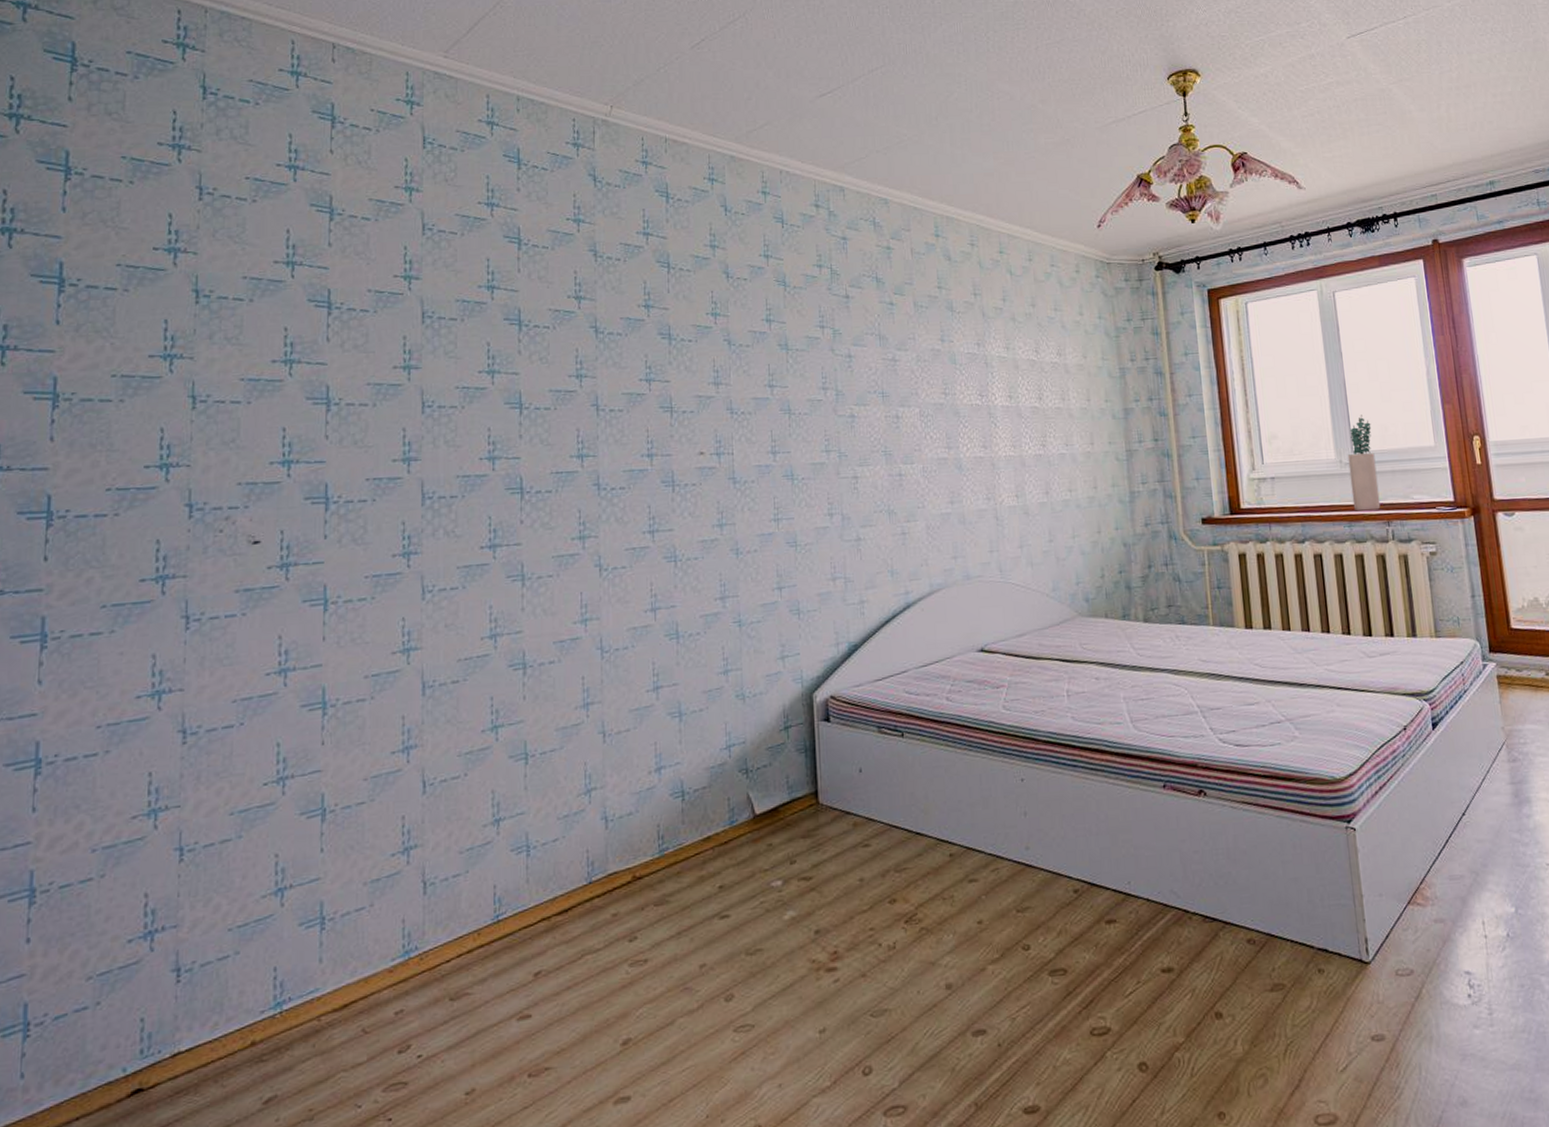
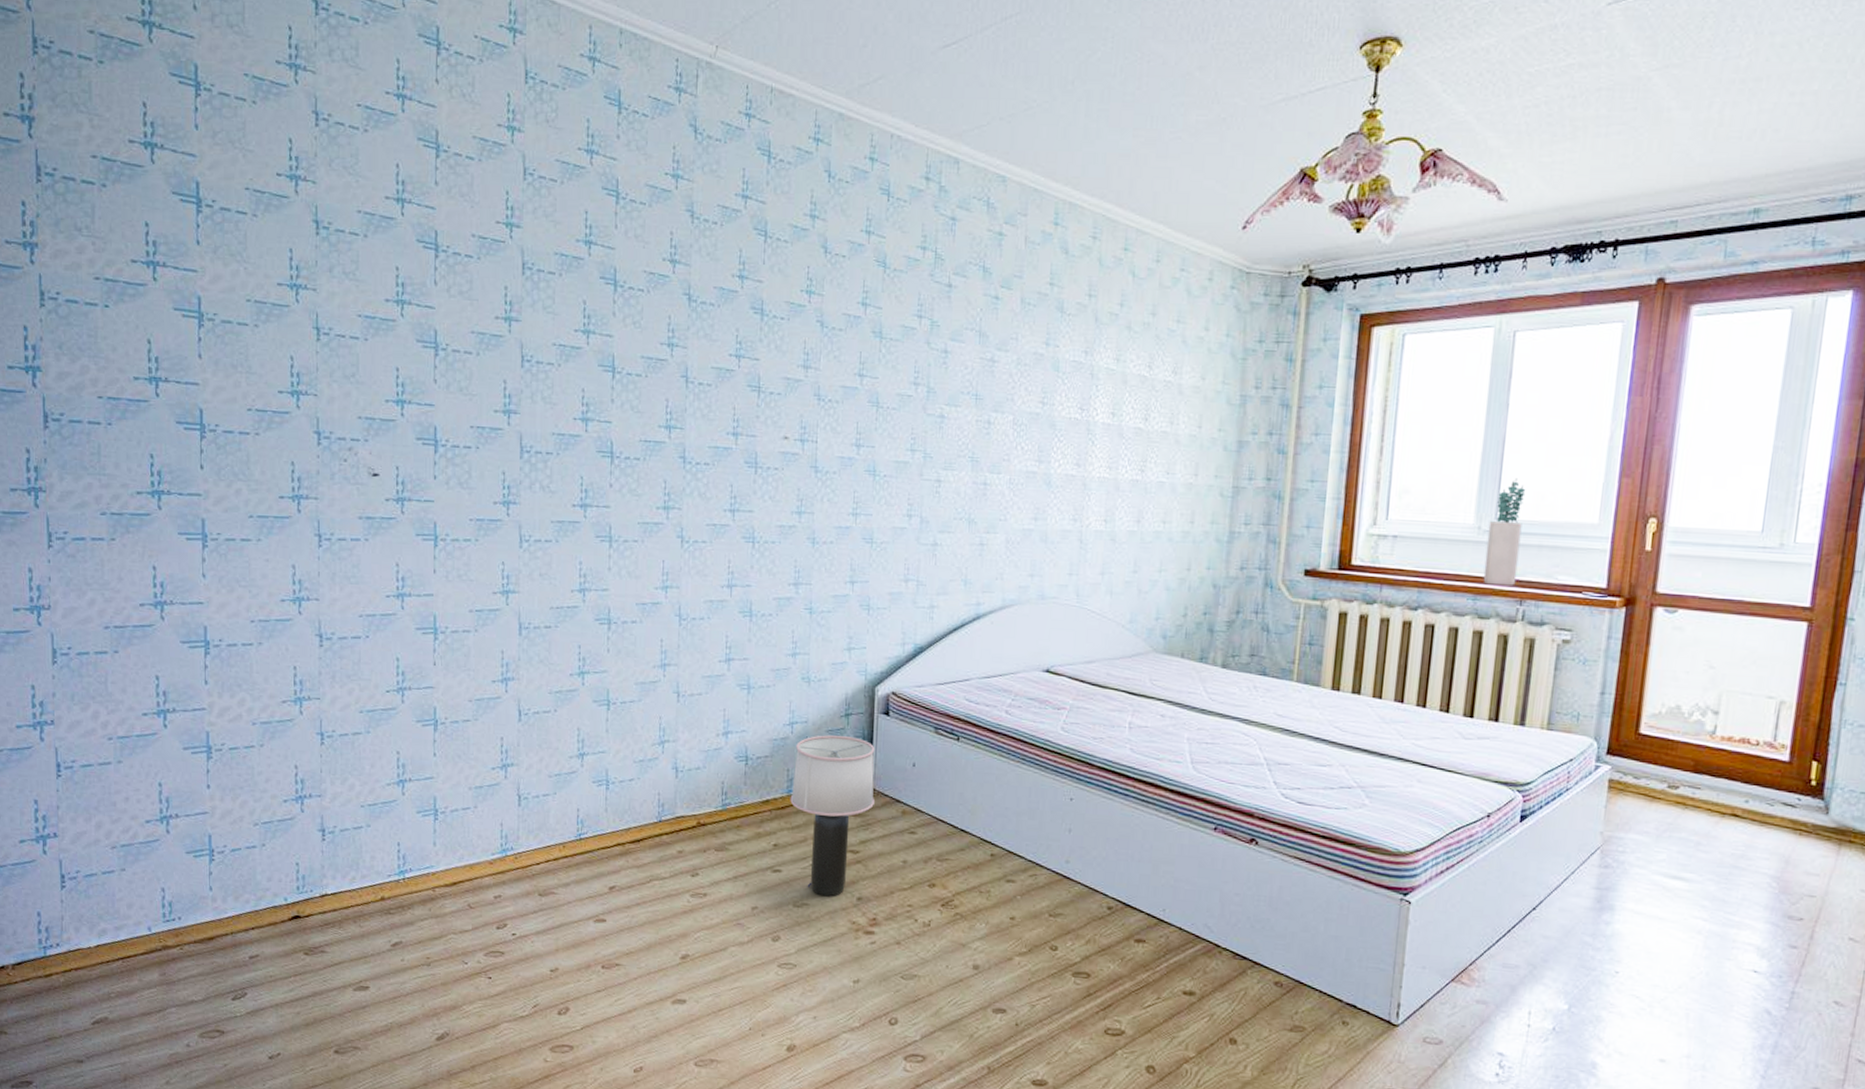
table lamp: none [733,750,823,937] -> present [790,735,875,897]

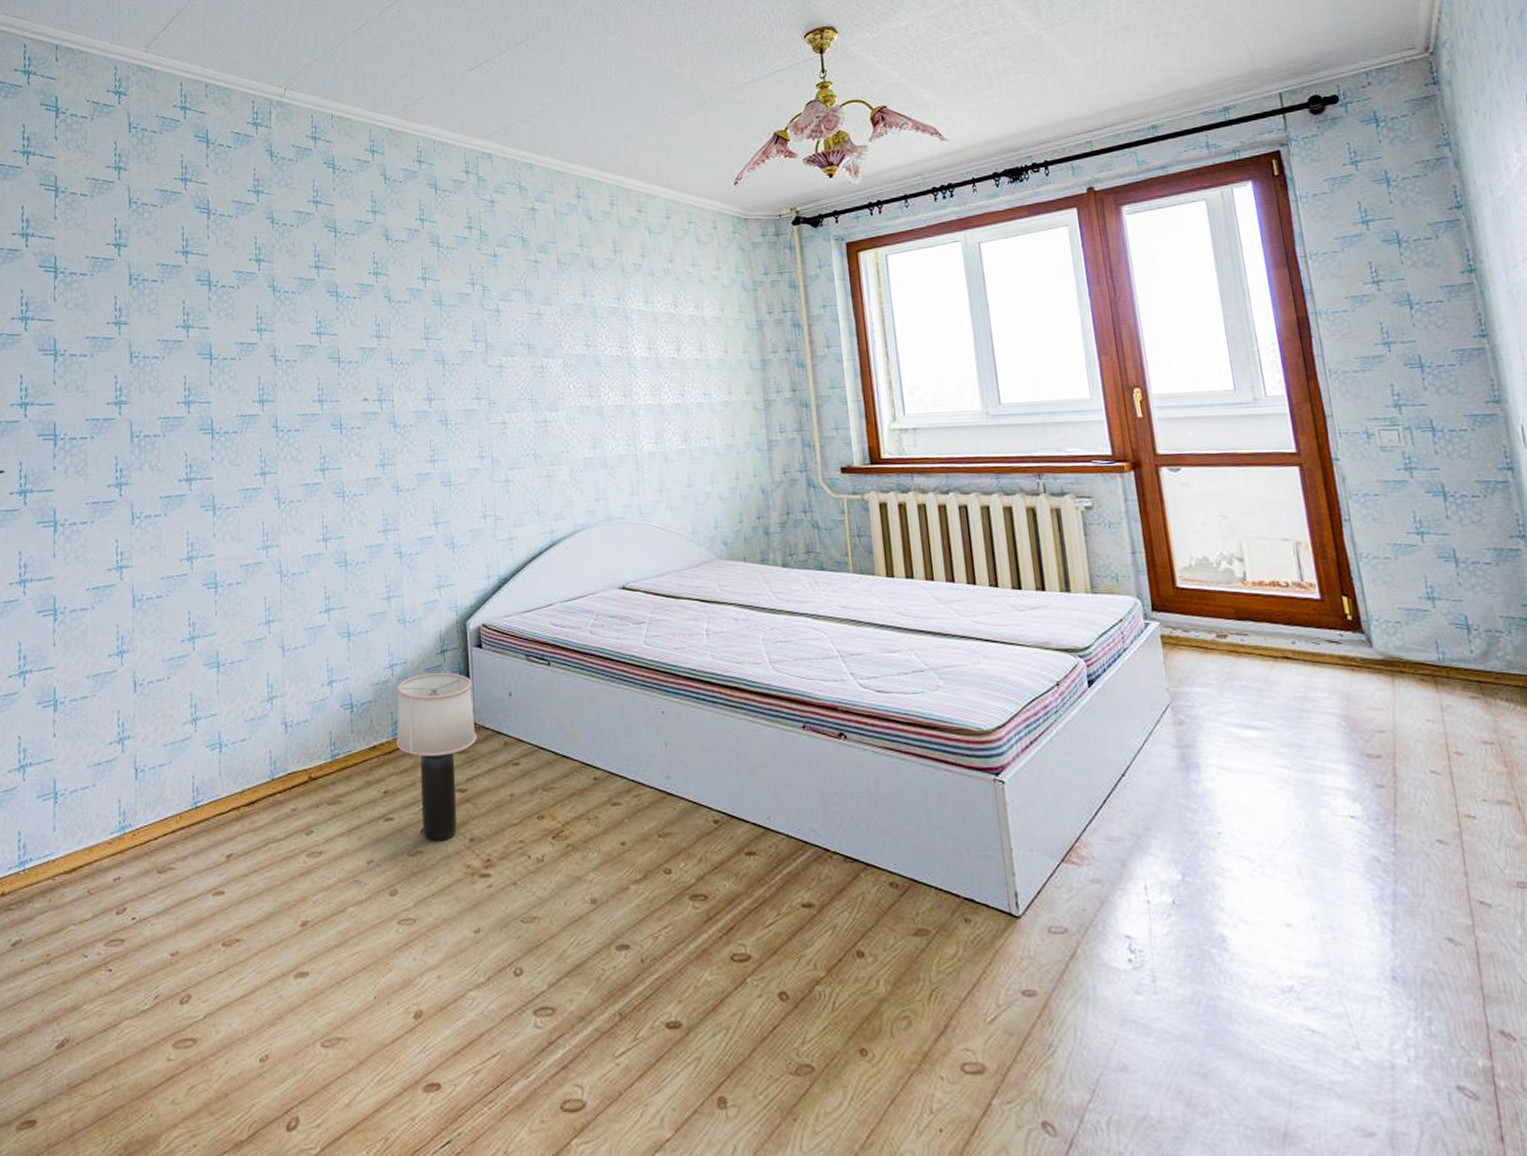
vase: present [1483,478,1526,587] -> none [994,366,1031,464]

